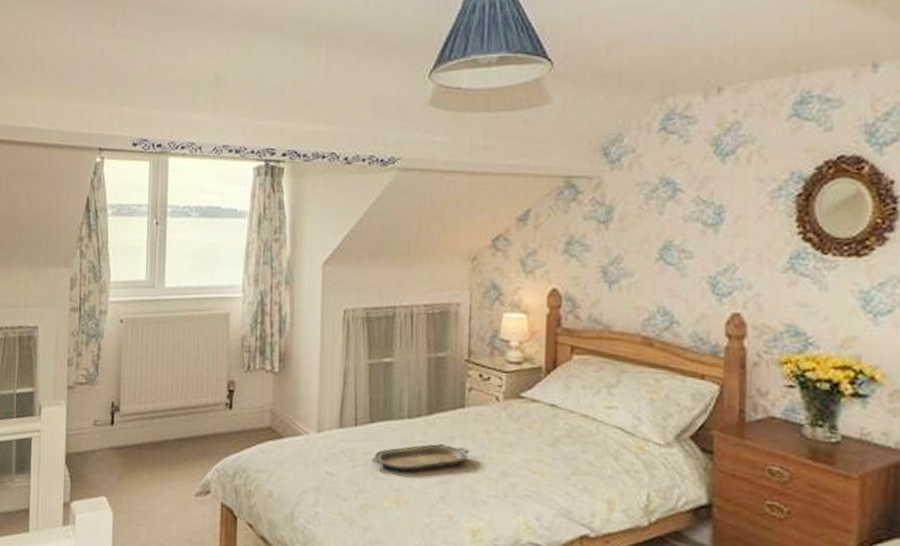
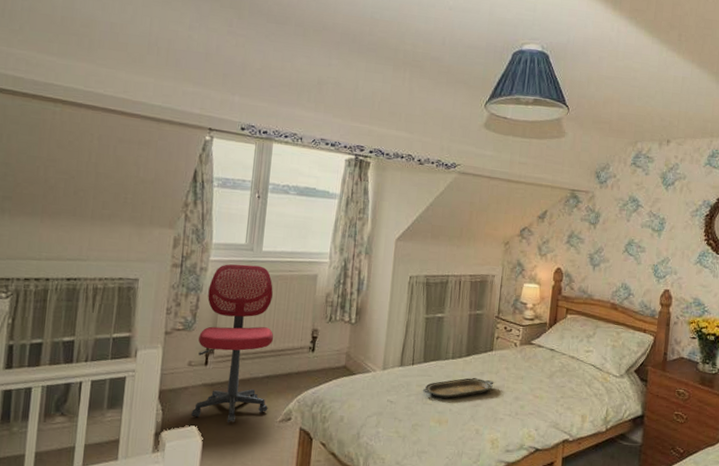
chair: none [100,304,185,494] -> present [191,264,274,423]

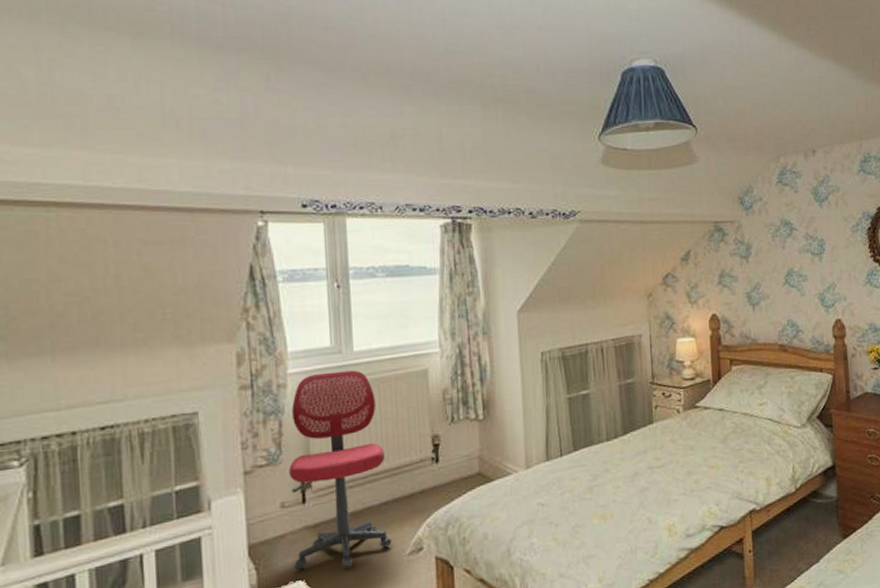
serving tray: present [422,377,494,399] -> none [577,457,660,490]

